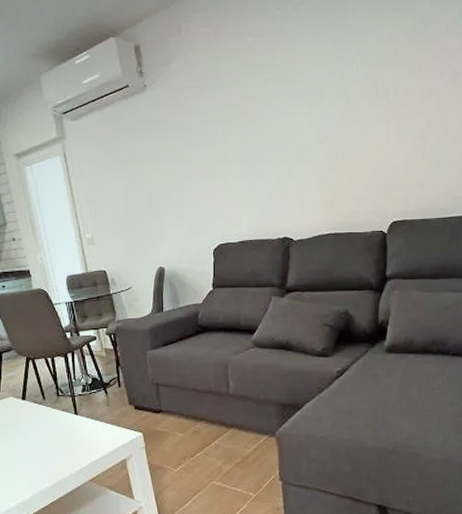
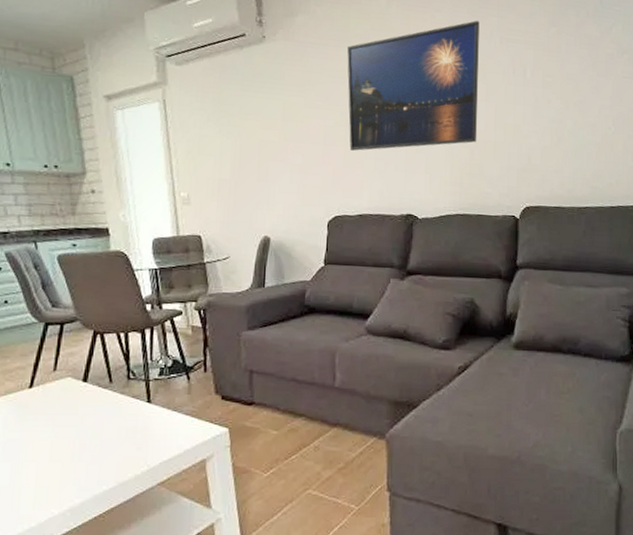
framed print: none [220,48,344,183] -> present [347,20,479,151]

